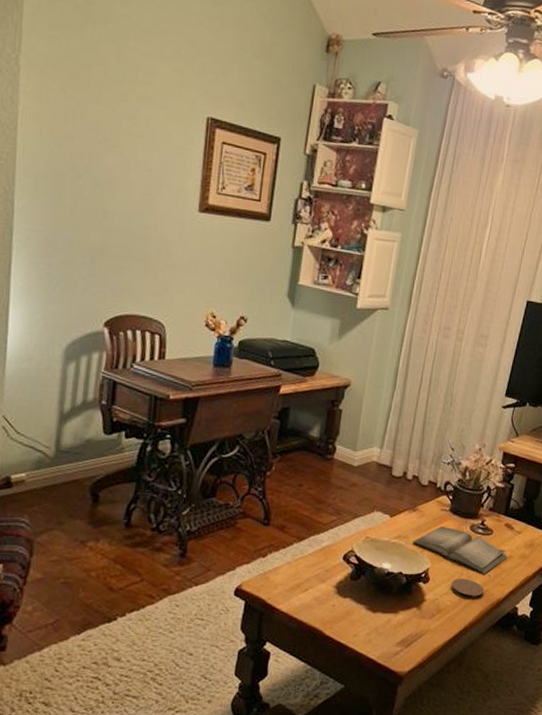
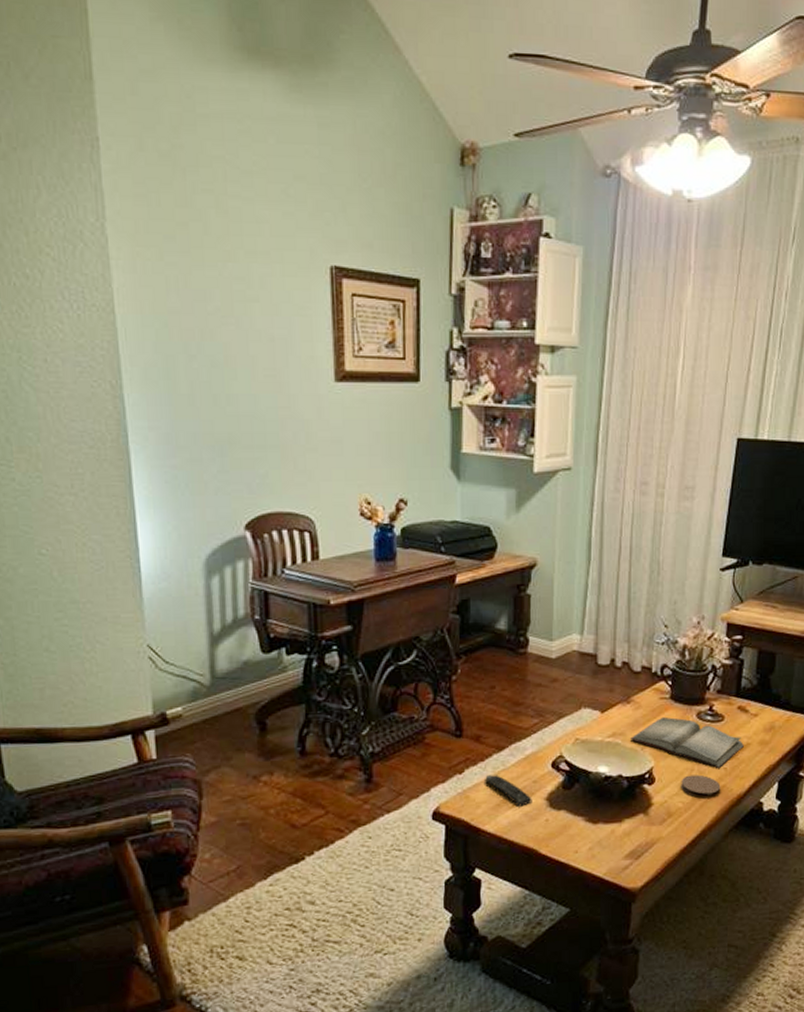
remote control: none [284,561,323,591] -> present [485,775,532,807]

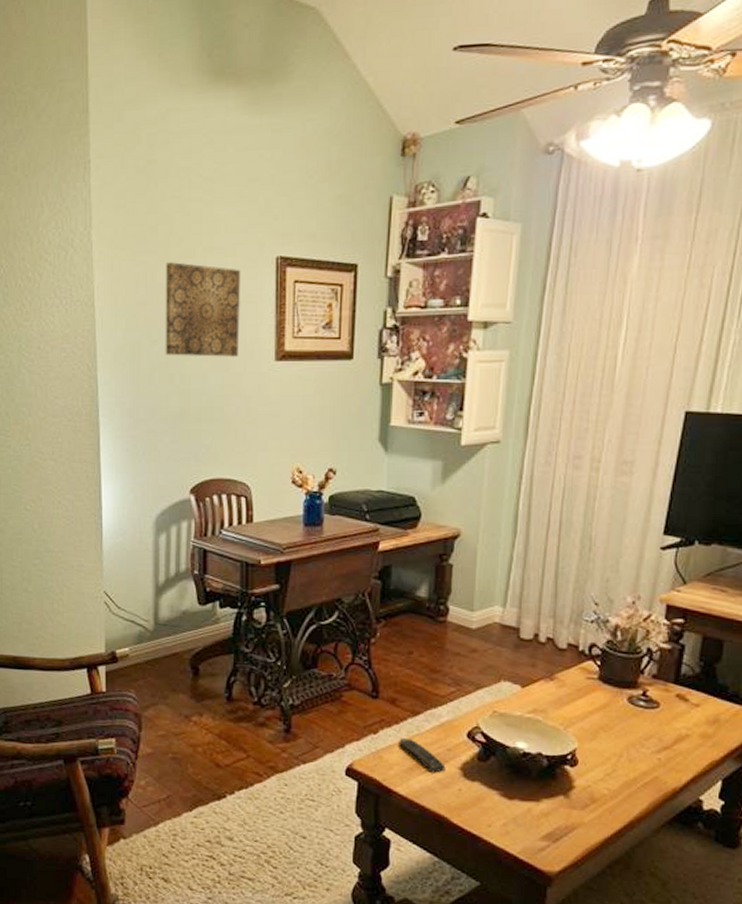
wall art: none [201,266,293,376] -> present [165,262,241,357]
hardback book: present [631,716,745,769] -> none [553,697,683,759]
coaster: present [681,774,721,797] -> none [607,761,653,786]

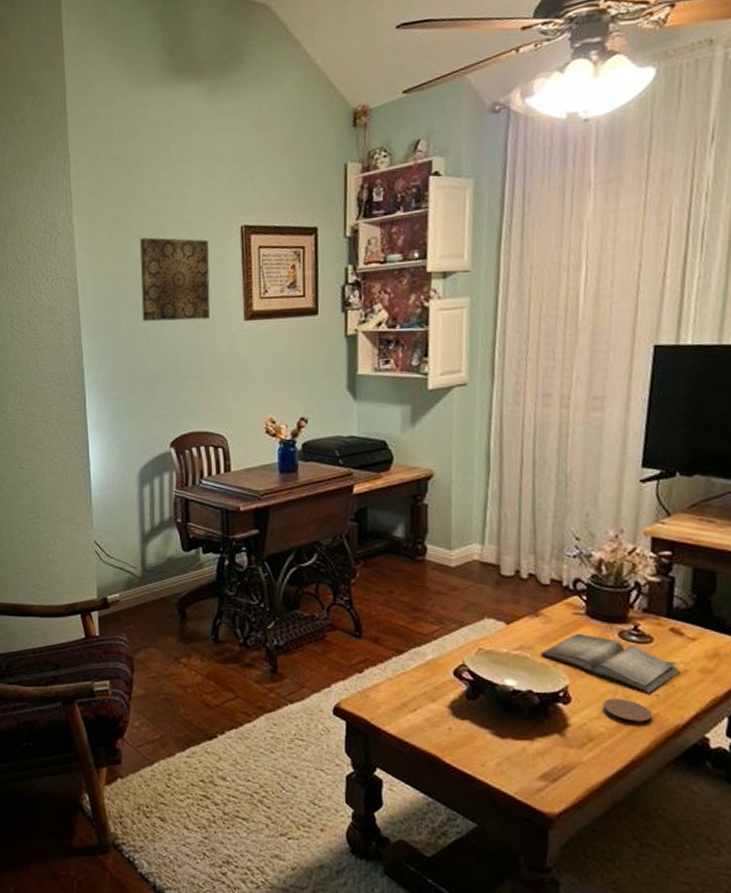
remote control: present [399,738,446,773] -> none [385,677,434,712]
hardback book: none [553,697,683,759] -> present [541,633,682,695]
coaster: none [607,761,653,786] -> present [602,698,653,723]

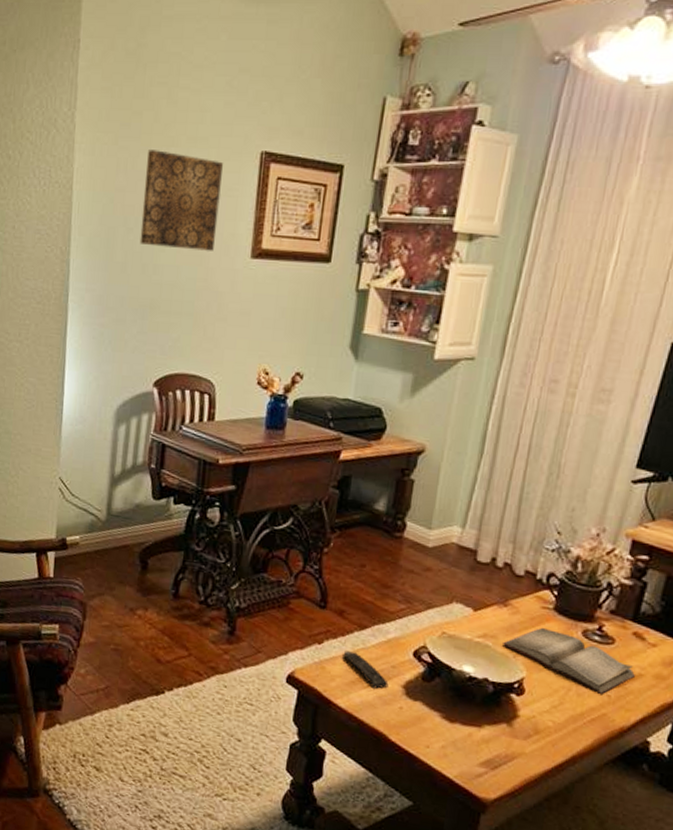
remote control: none [385,677,434,712] -> present [343,651,389,689]
coaster: present [602,698,653,723] -> none [553,694,601,721]

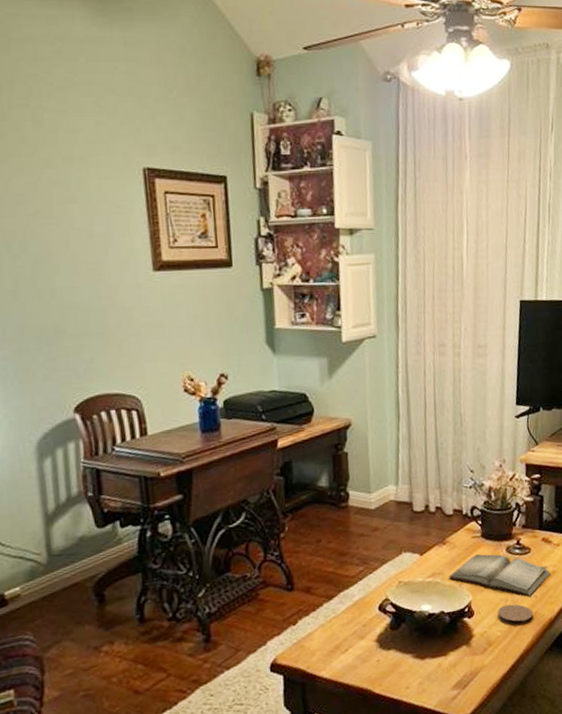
wall art: present [139,150,224,251] -> none [21,172,113,270]
remote control: present [343,651,389,689] -> none [317,622,364,651]
coaster: none [553,694,601,721] -> present [497,604,534,625]

